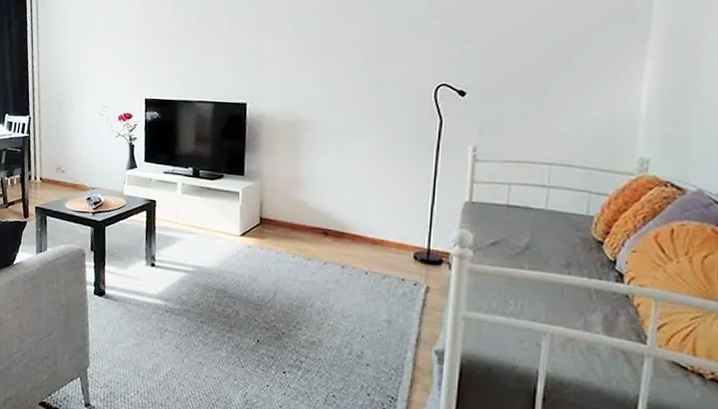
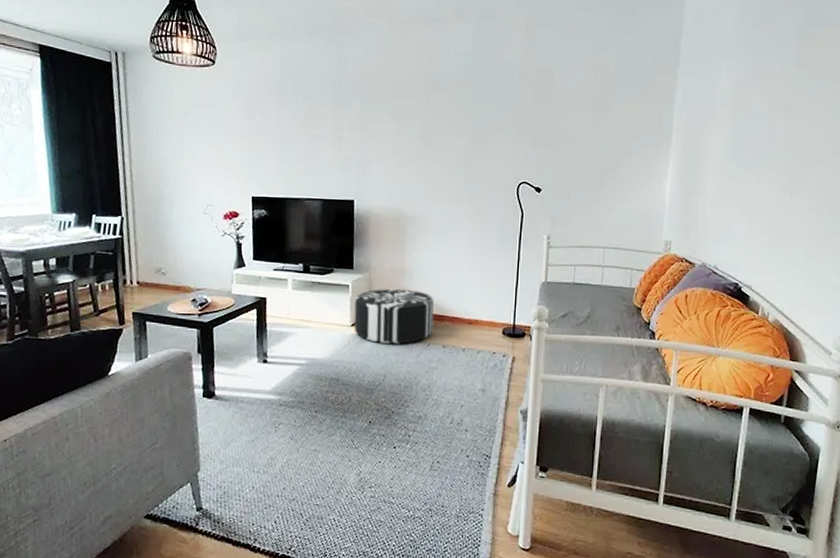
pouf: none [243,198,333,260] -> present [354,288,435,344]

